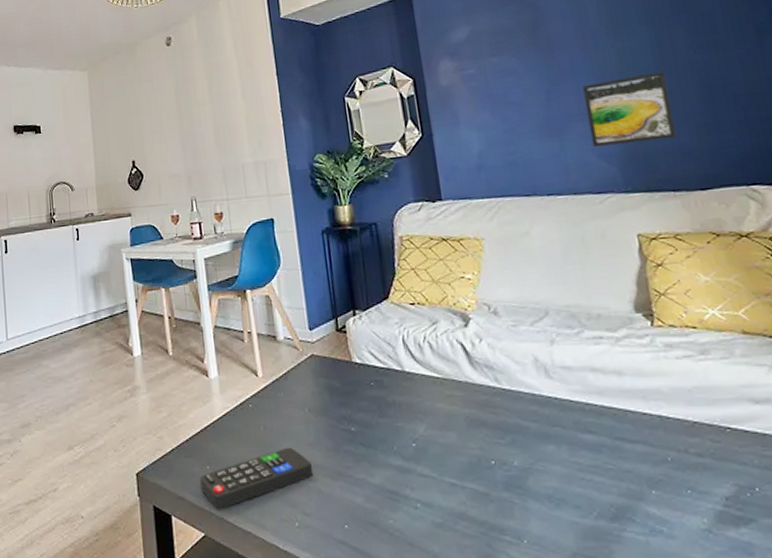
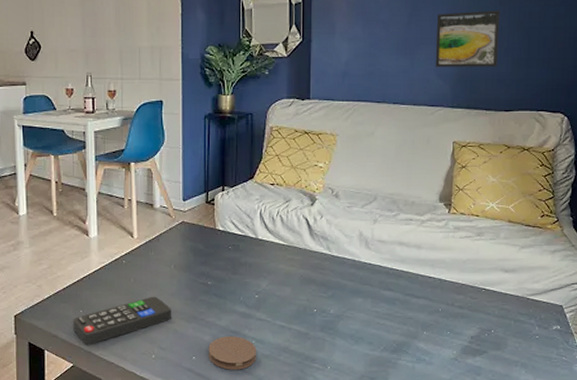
coaster: none [362,498,426,543] -> present [208,336,256,370]

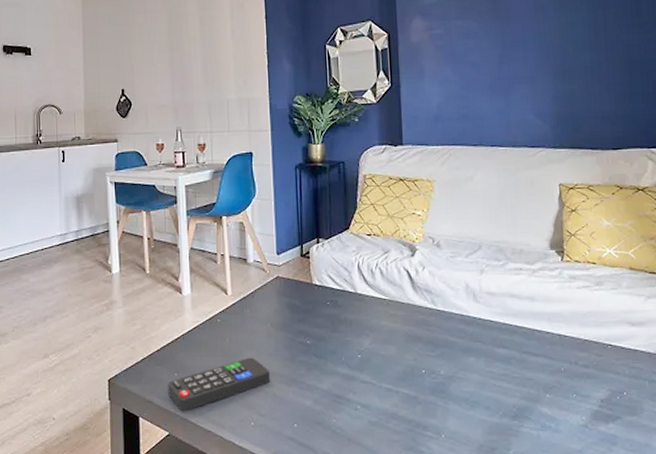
coaster: present [208,336,256,370] -> none [310,401,363,439]
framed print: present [435,10,501,68] -> none [530,45,599,108]

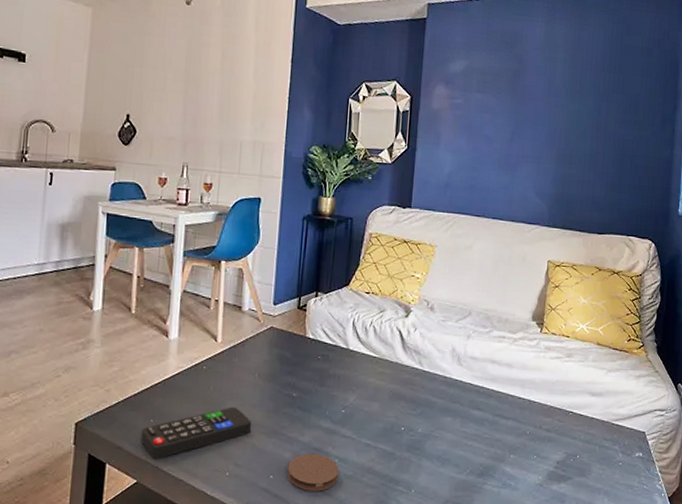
coaster: none [310,401,363,439] -> present [287,454,339,491]

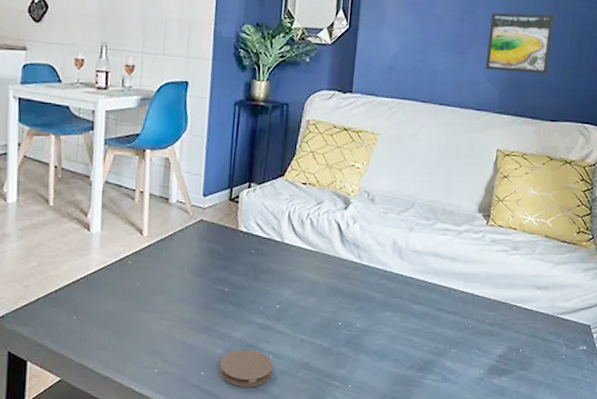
remote control: present [141,406,251,460] -> none [64,302,181,357]
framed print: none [534,134,597,190] -> present [485,12,555,74]

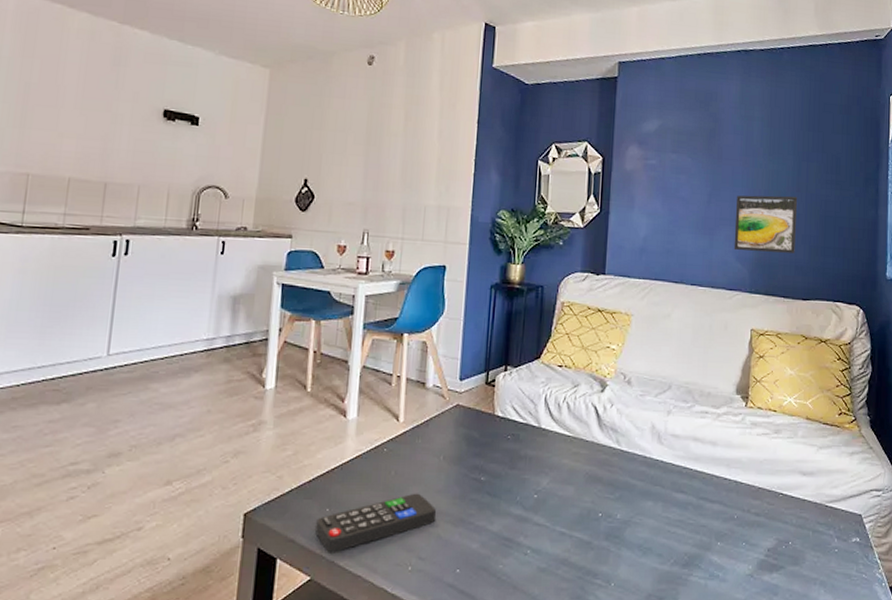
remote control: none [64,302,181,357] -> present [315,493,436,554]
coaster: present [219,350,273,387] -> none [475,545,532,586]

